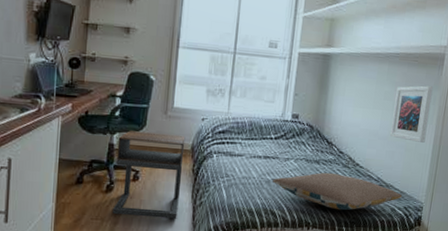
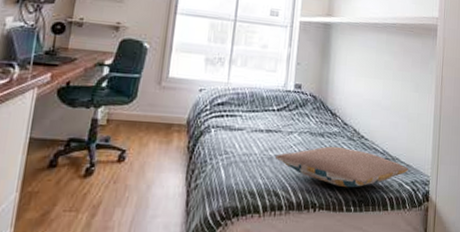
nightstand: present [113,131,186,219] -> none [91,103,181,206]
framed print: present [390,86,433,143] -> none [393,55,430,112]

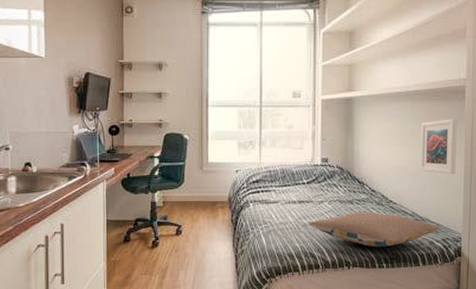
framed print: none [393,55,430,112] -> present [420,119,458,174]

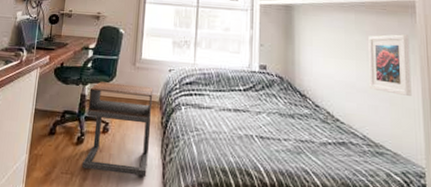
nightstand: none [159,188,222,269] -> present [82,82,154,177]
pillow: present [309,211,439,248] -> none [245,128,396,174]

